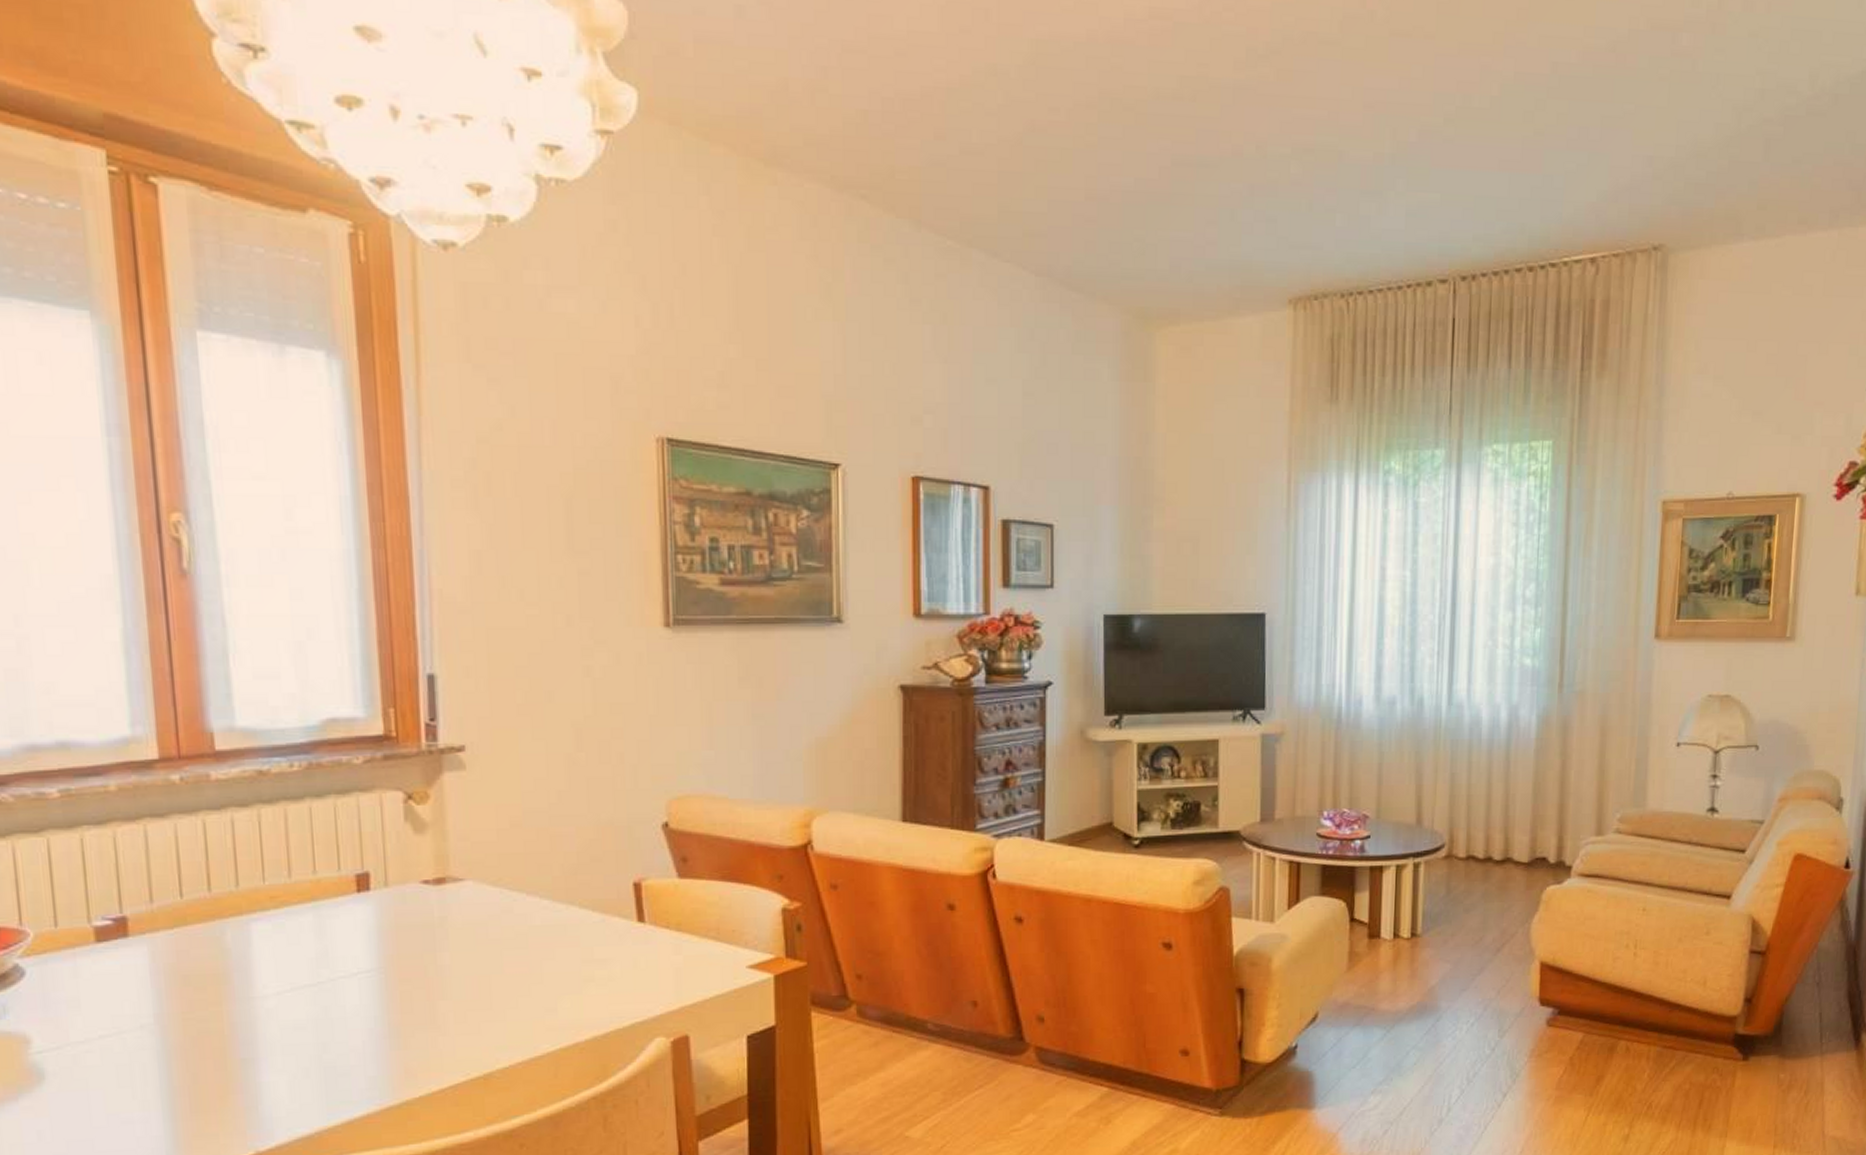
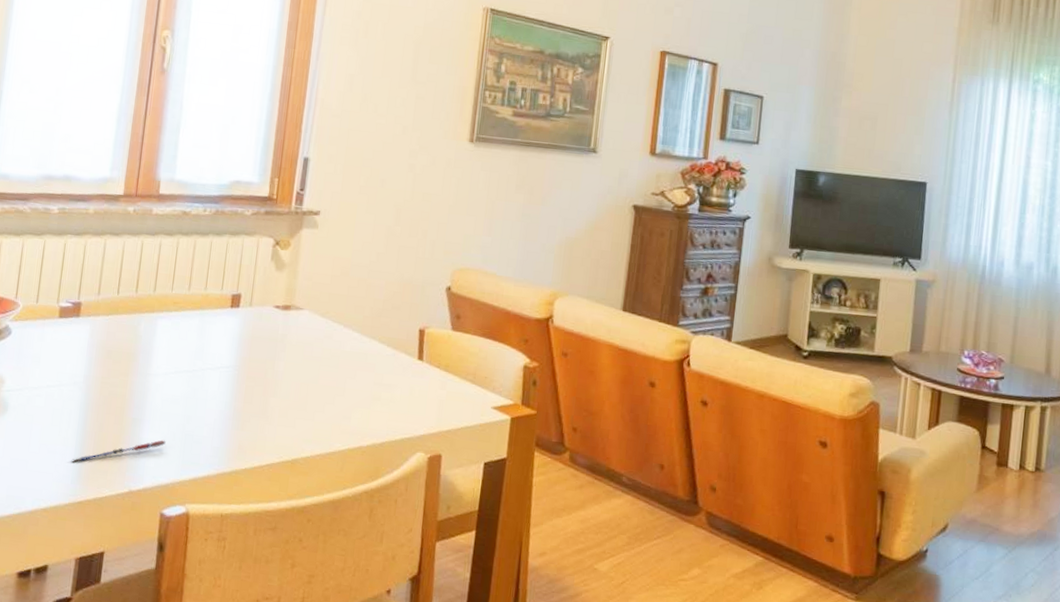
pen: none [160,1080,298,1130] -> present [71,440,166,463]

